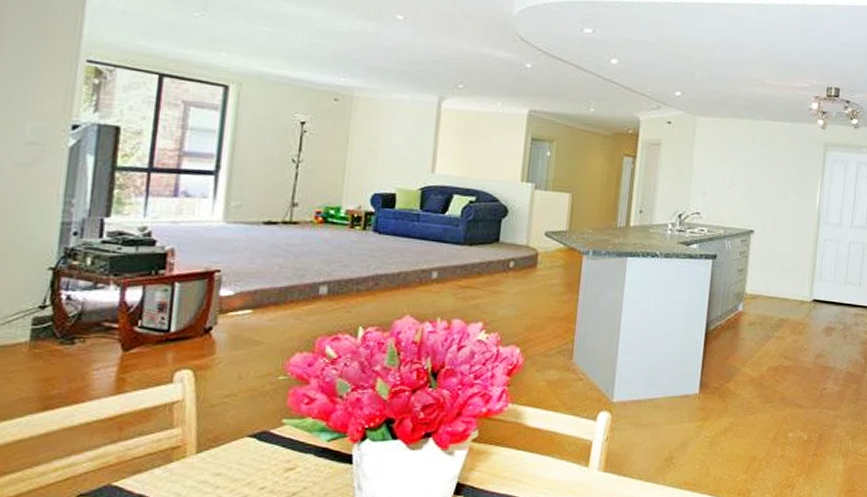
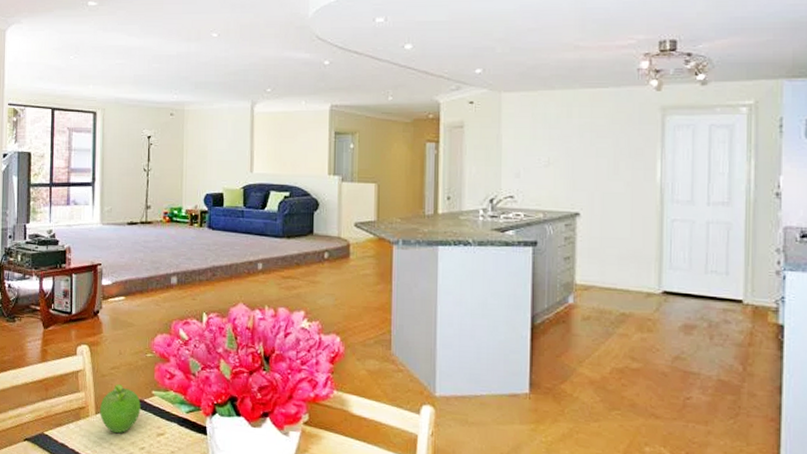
fruit: none [202,413,265,474] -> present [99,383,141,434]

